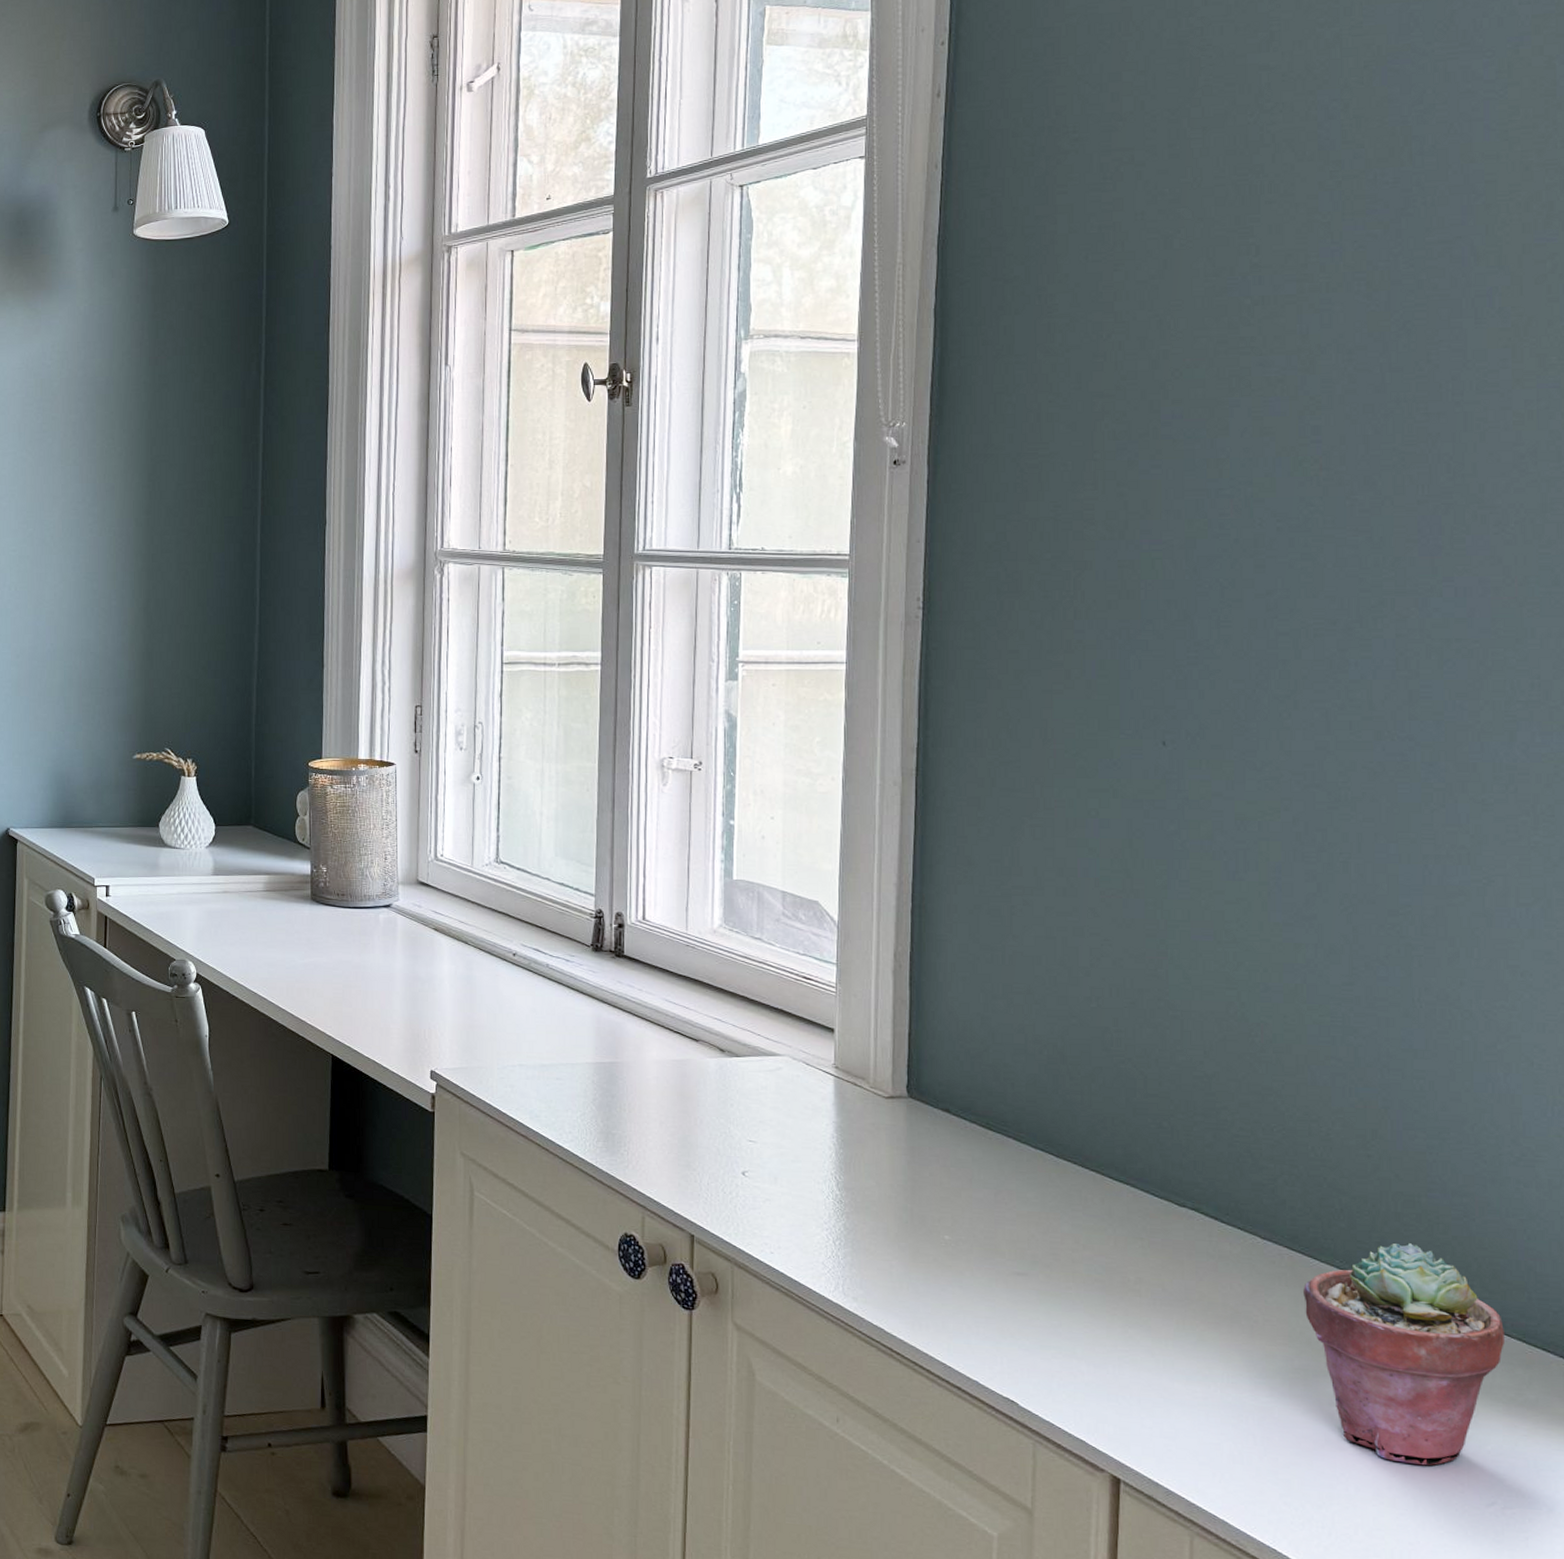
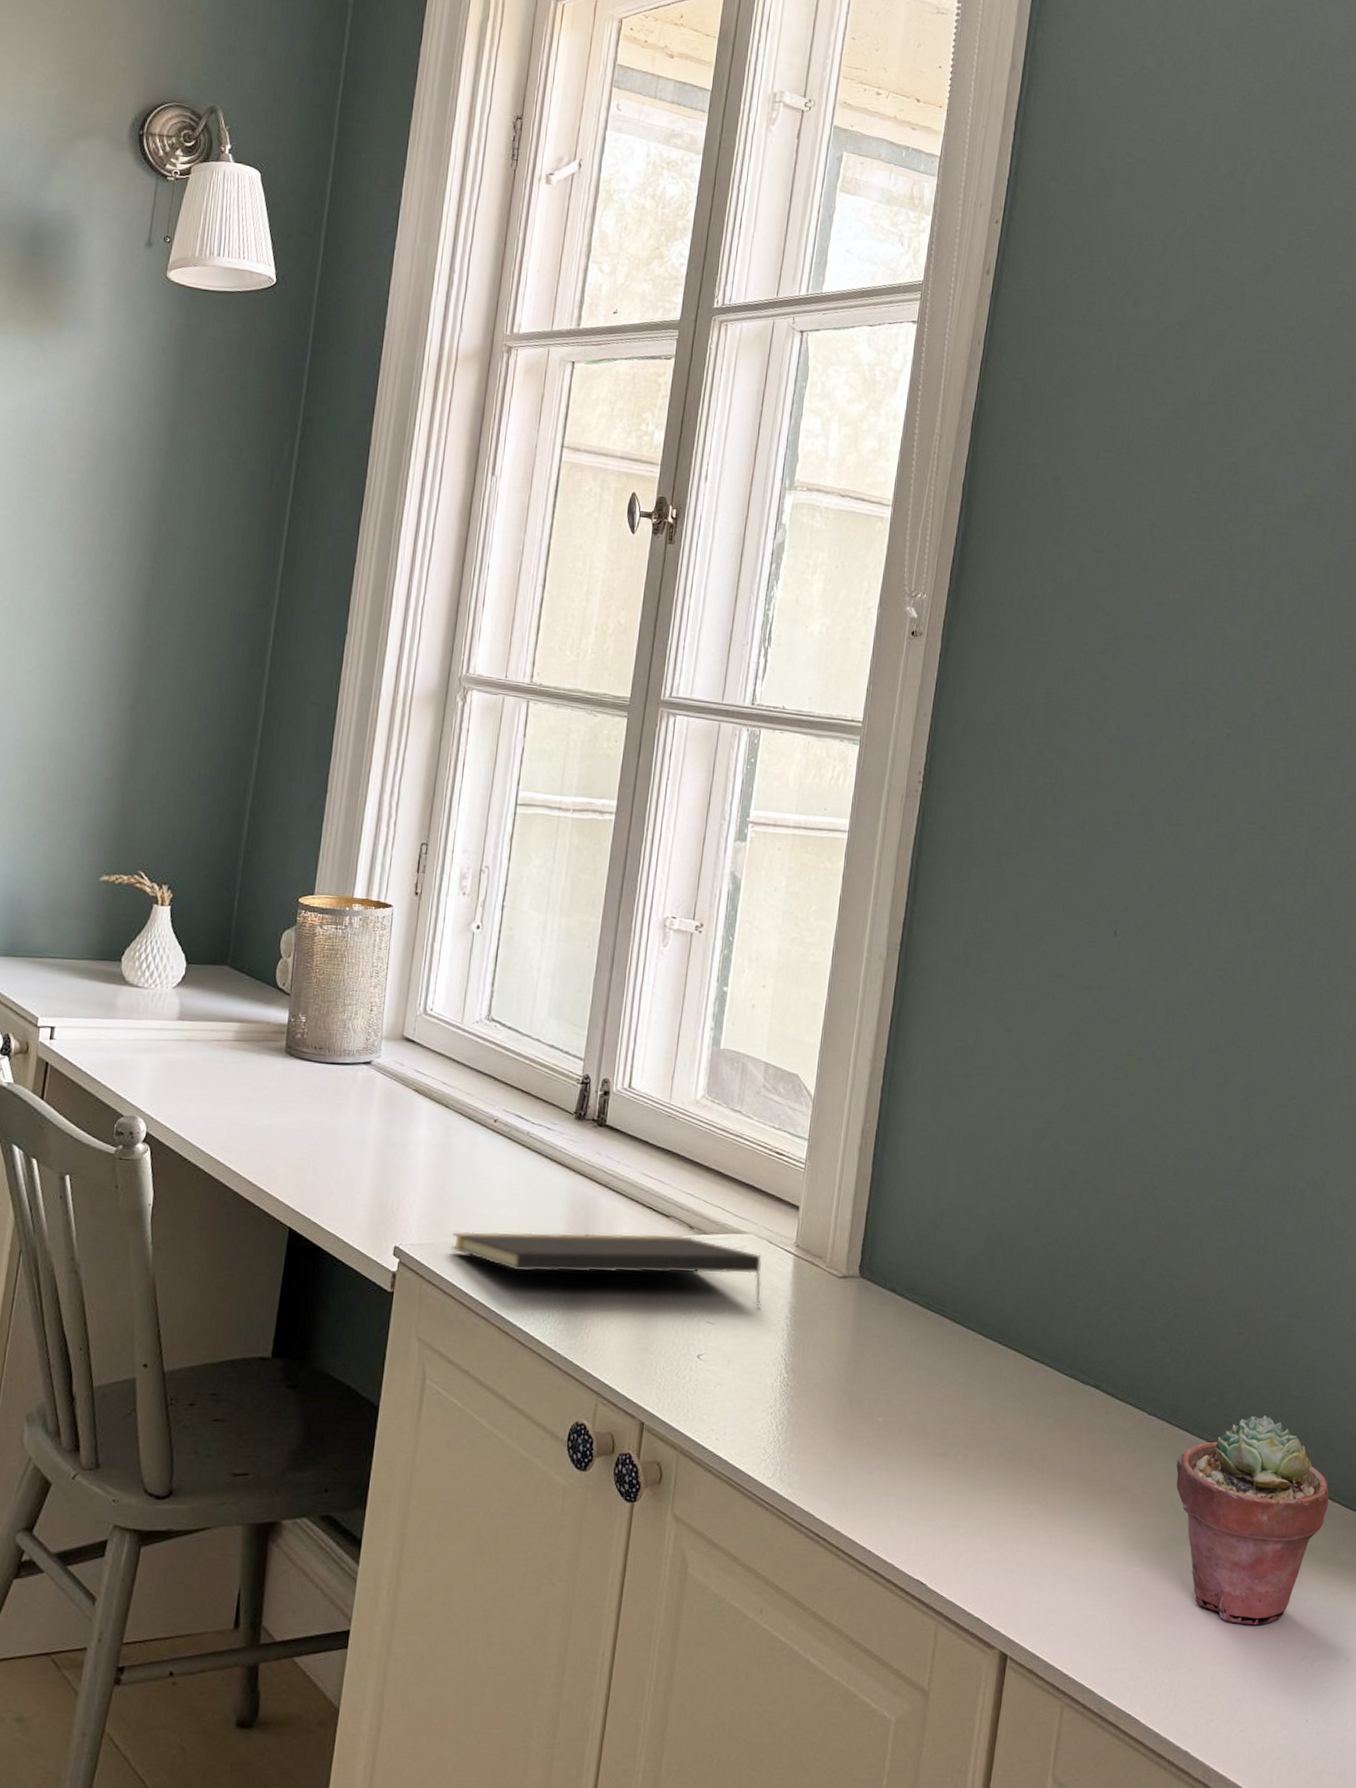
notepad: none [485,1056,804,1126] -> present [451,1231,761,1307]

